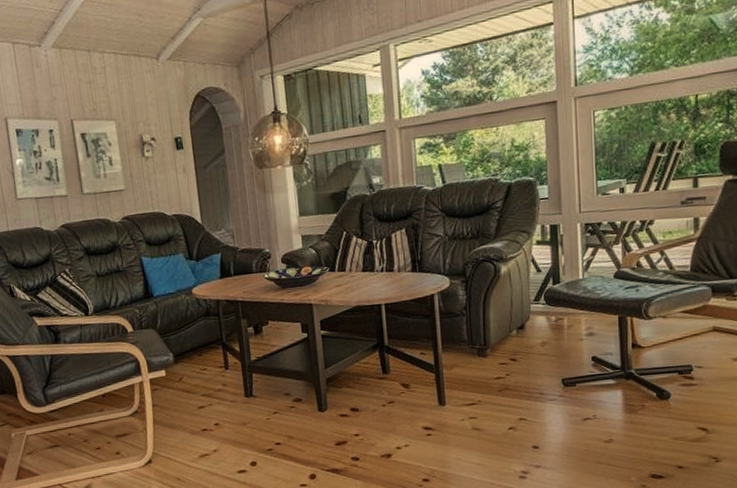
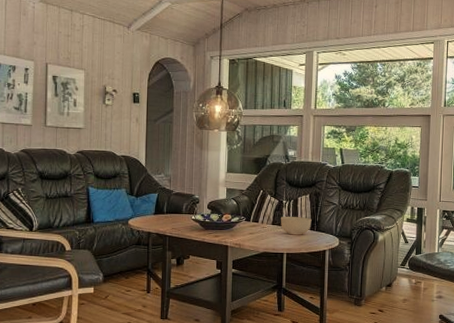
bowl: none [372,257,412,282] -> present [280,216,312,235]

